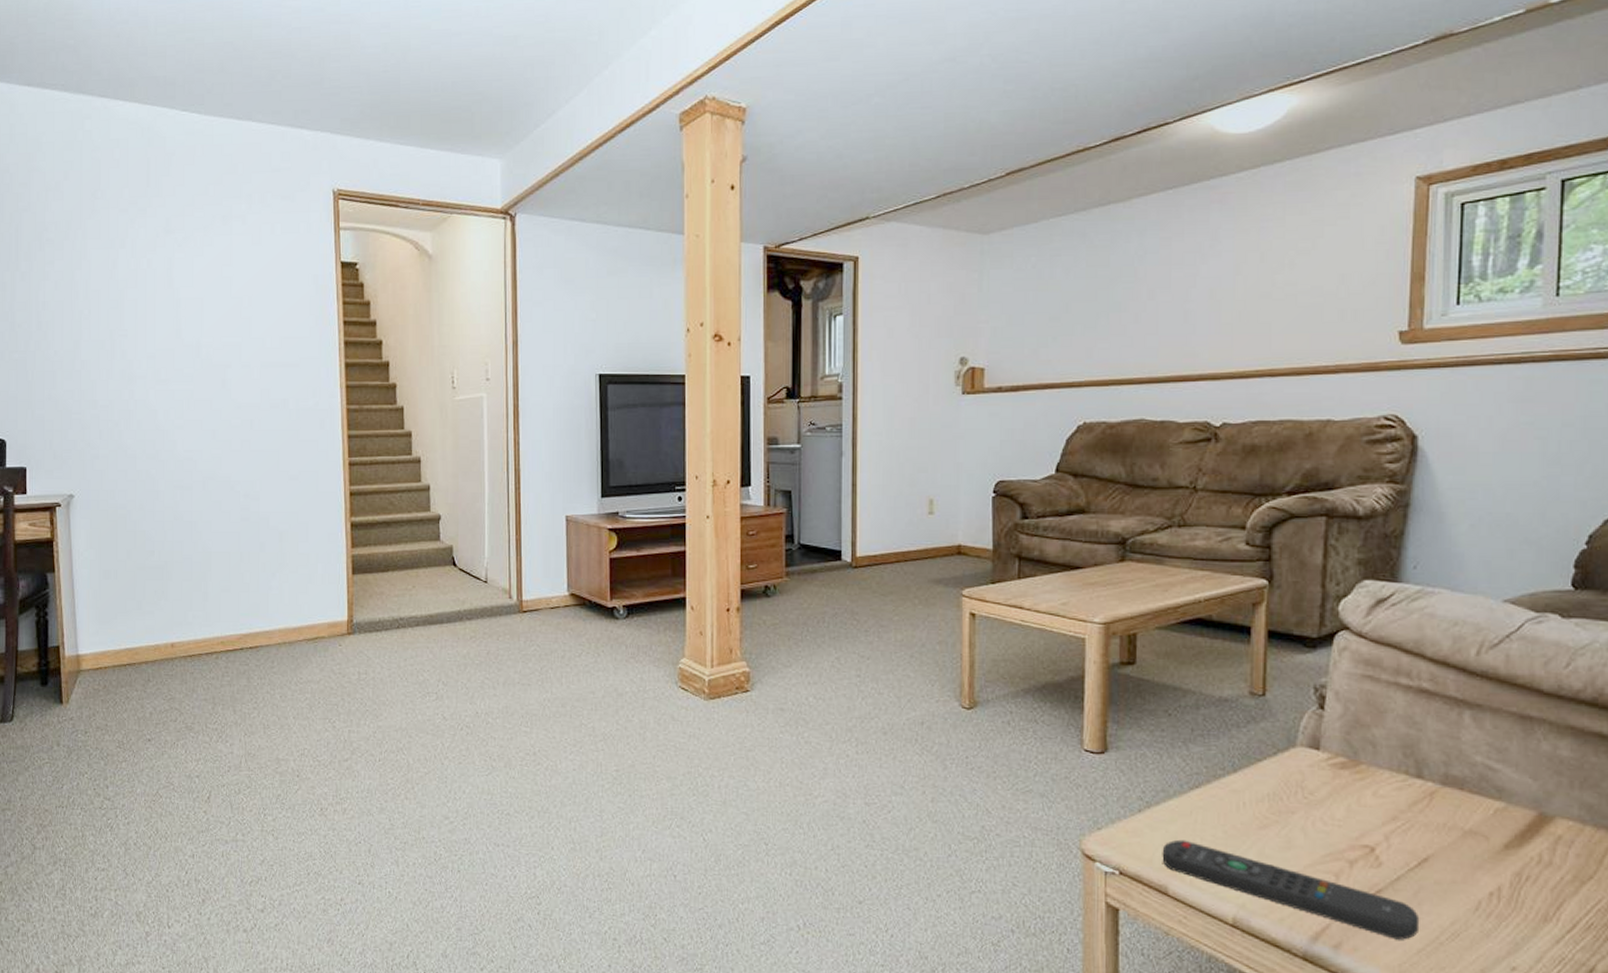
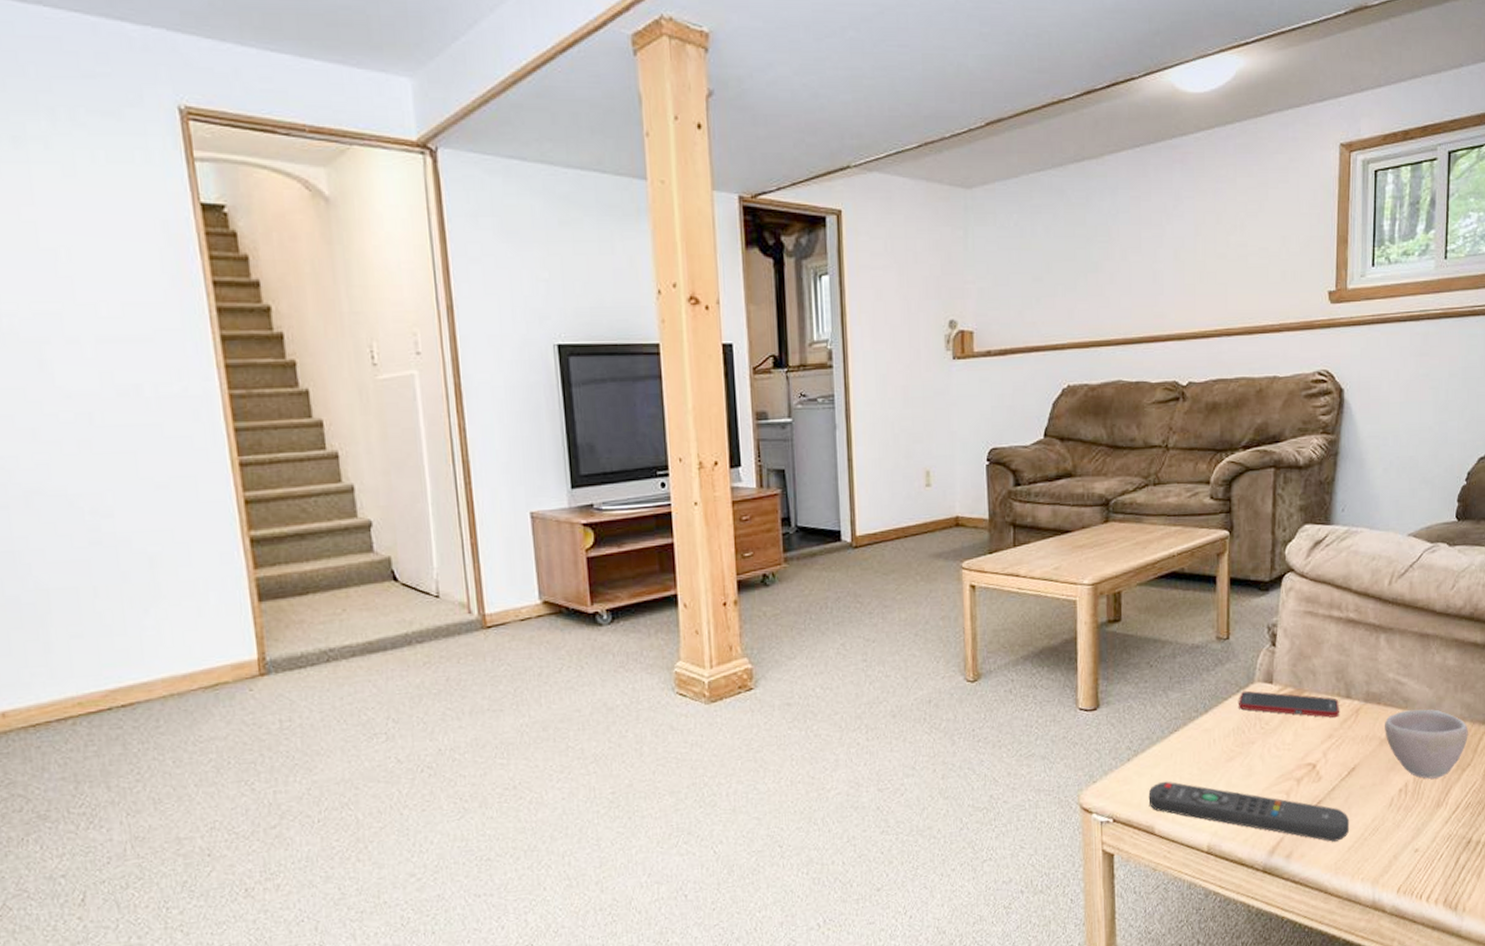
cell phone: none [1276,754,1407,798] -> present [1239,690,1339,718]
cup: none [1469,801,1590,887] -> present [1385,709,1468,779]

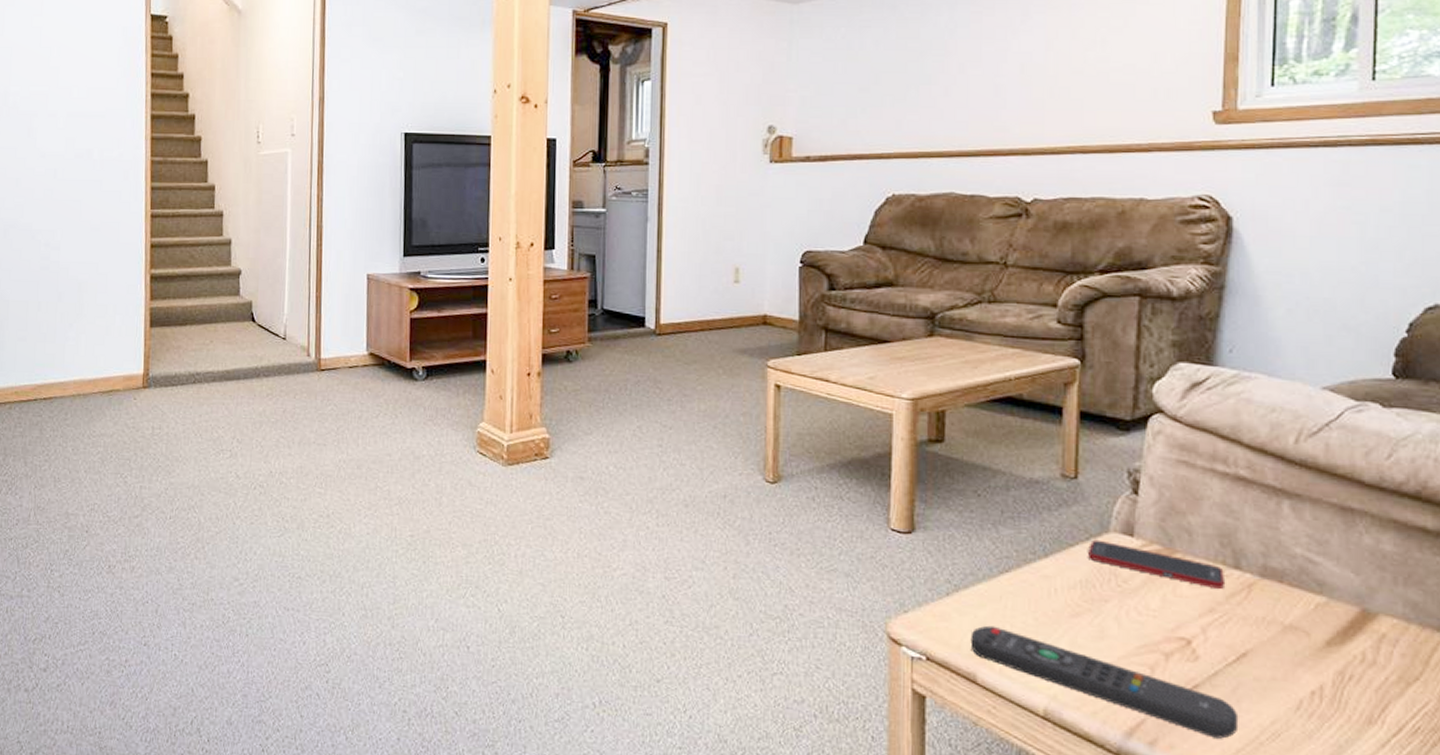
cup: present [1385,709,1468,779] -> none [1289,596,1415,688]

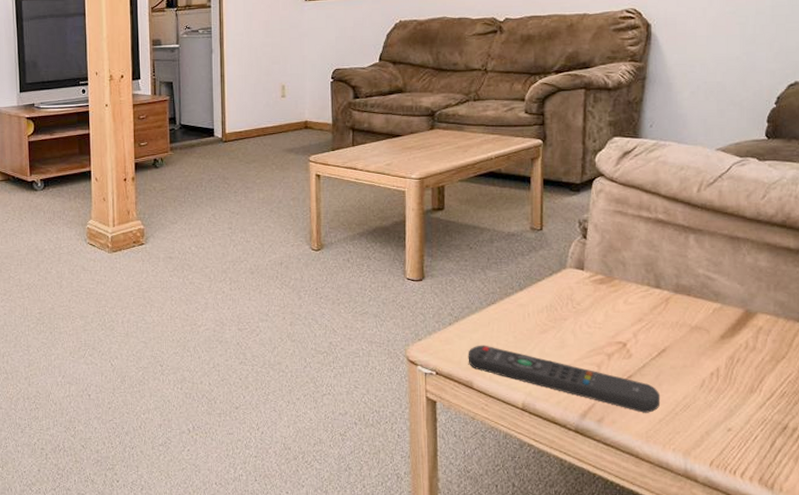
cell phone: present [1088,539,1224,589] -> none [552,274,649,304]

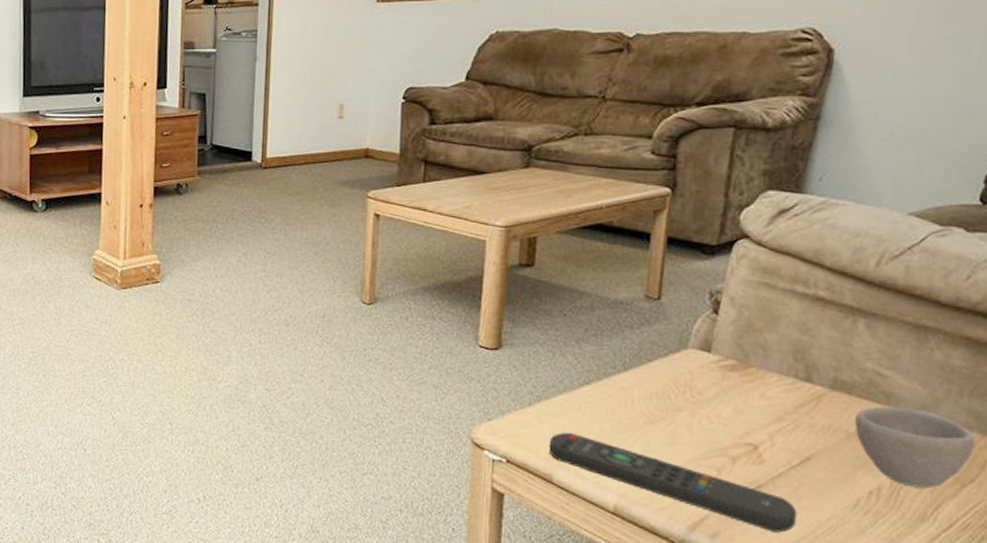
cup: none [695,303,782,366] -> present [854,406,975,489]

